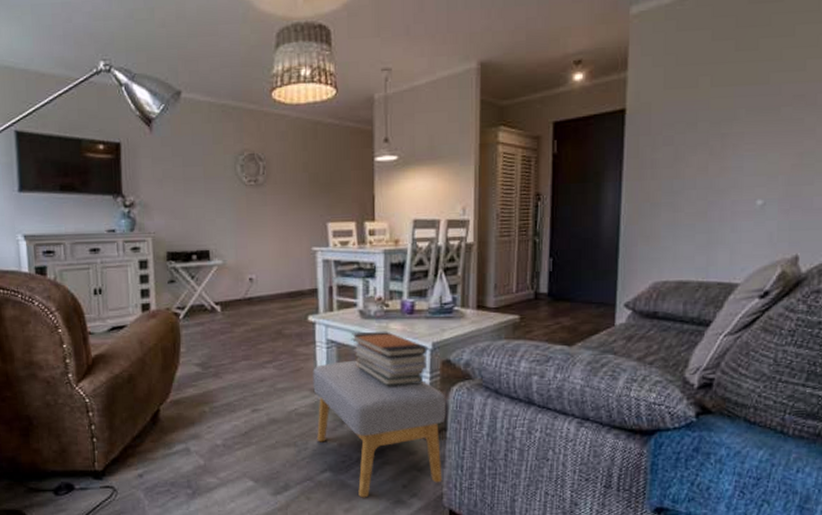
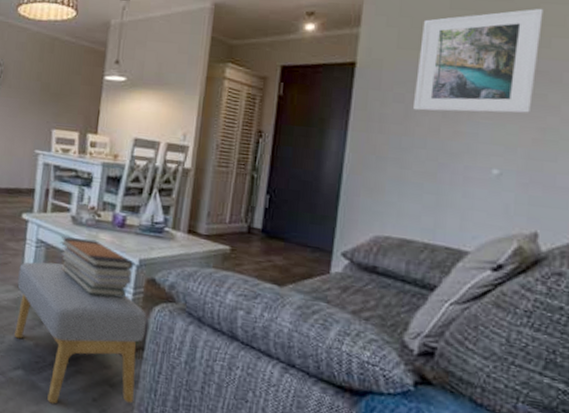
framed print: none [683,29,798,151] -> present [413,8,544,113]

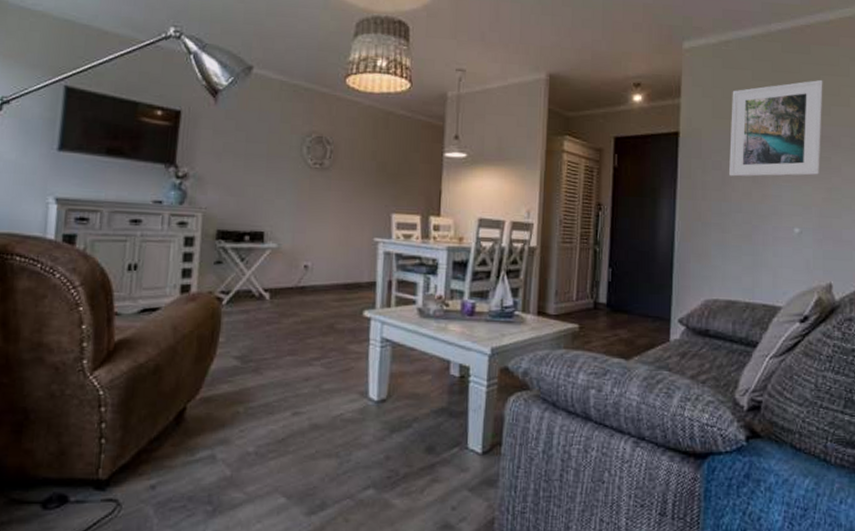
footstool: present [14,262,147,404] -> none [362,362,502,521]
book stack: present [60,236,134,298] -> none [407,331,486,393]

